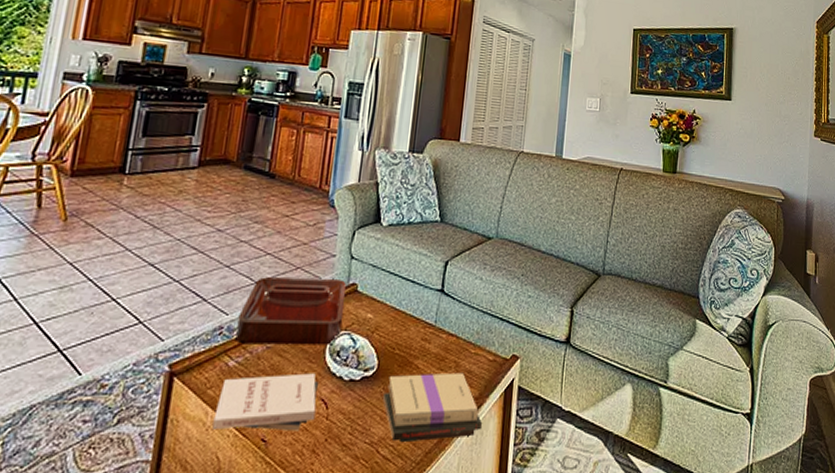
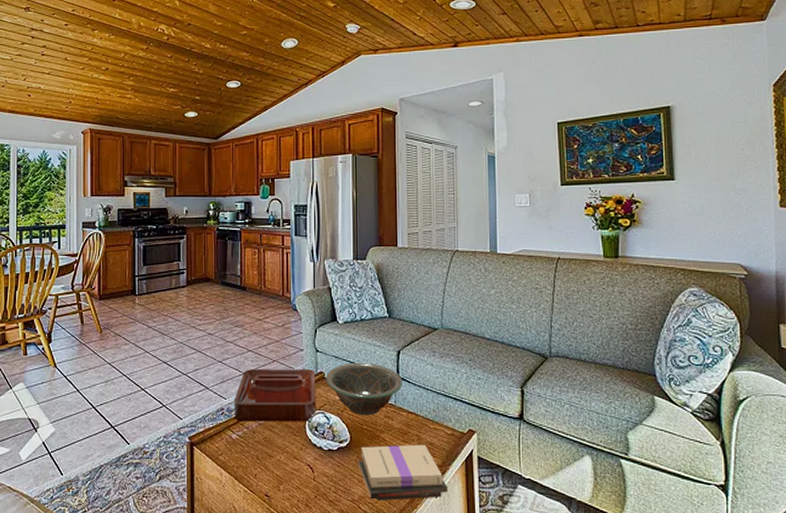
books: present [212,373,320,432] -> none [227,444,304,489]
decorative bowl: none [357,274,447,339] -> present [325,363,402,416]

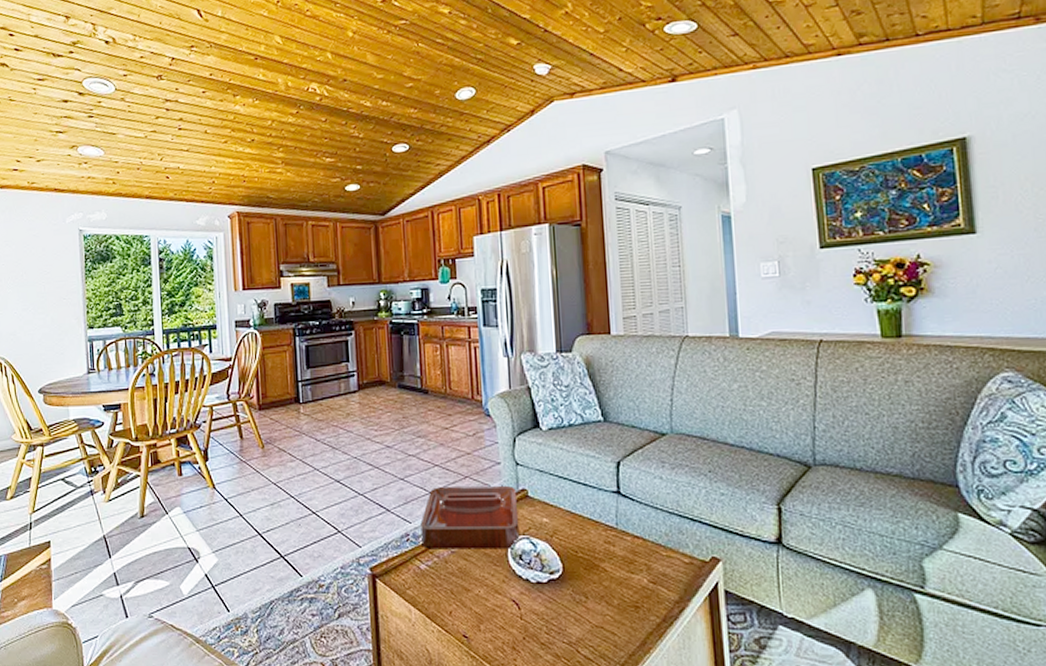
decorative bowl: present [325,363,402,416] -> none [528,478,625,542]
books: present [358,444,449,501] -> none [574,575,689,644]

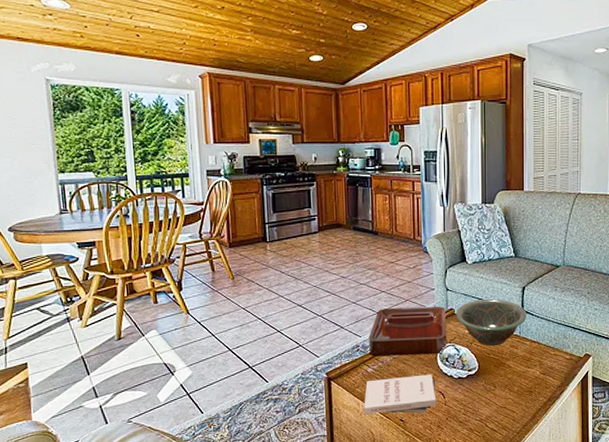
books: none [417,576,509,629] -> present [364,374,436,414]
decorative bowl: none [528,478,625,542] -> present [455,299,526,347]

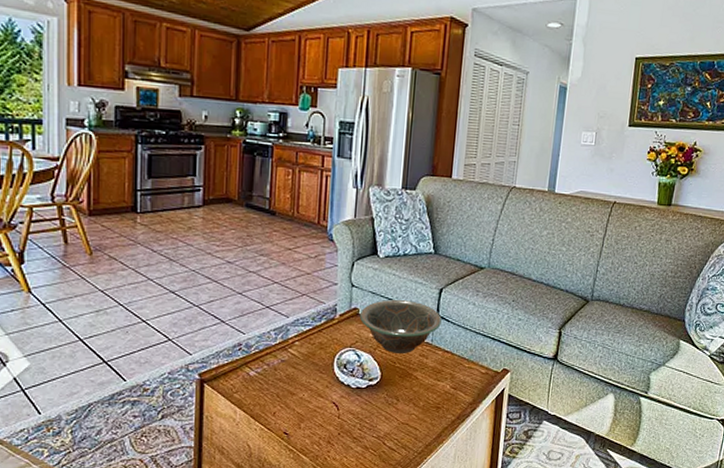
books: present [364,374,436,414] -> none [241,382,330,427]
decorative tray: present [369,306,447,357] -> none [253,302,348,360]

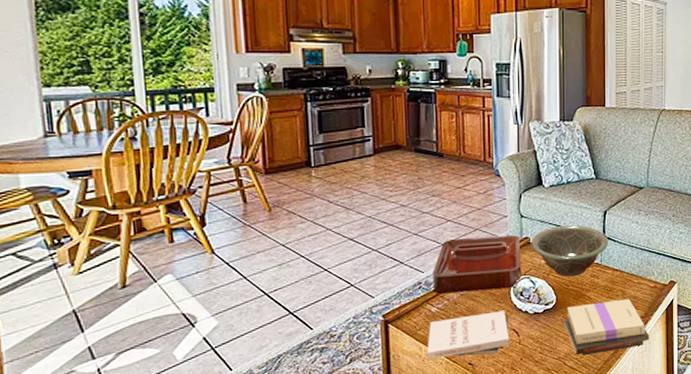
books: none [241,382,330,427] -> present [427,310,510,360]
decorative tray: none [253,302,348,360] -> present [432,234,522,294]
books: none [387,382,476,437] -> present [564,298,650,356]

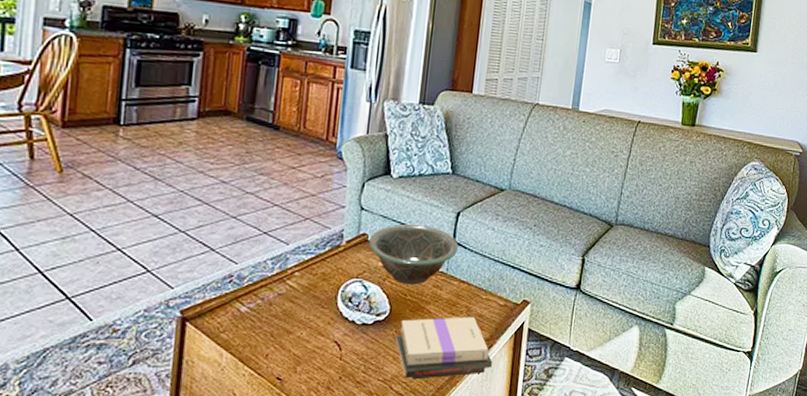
books: present [427,310,510,360] -> none [227,318,332,371]
decorative tray: present [432,234,522,294] -> none [246,228,356,292]

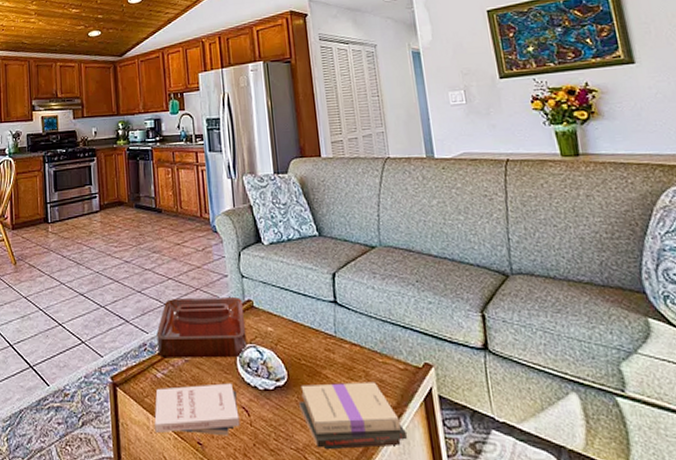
books: none [227,318,332,371] -> present [154,383,240,436]
decorative tray: none [246,228,356,292] -> present [156,296,248,358]
decorative bowl: present [368,224,458,286] -> none [254,288,342,350]

